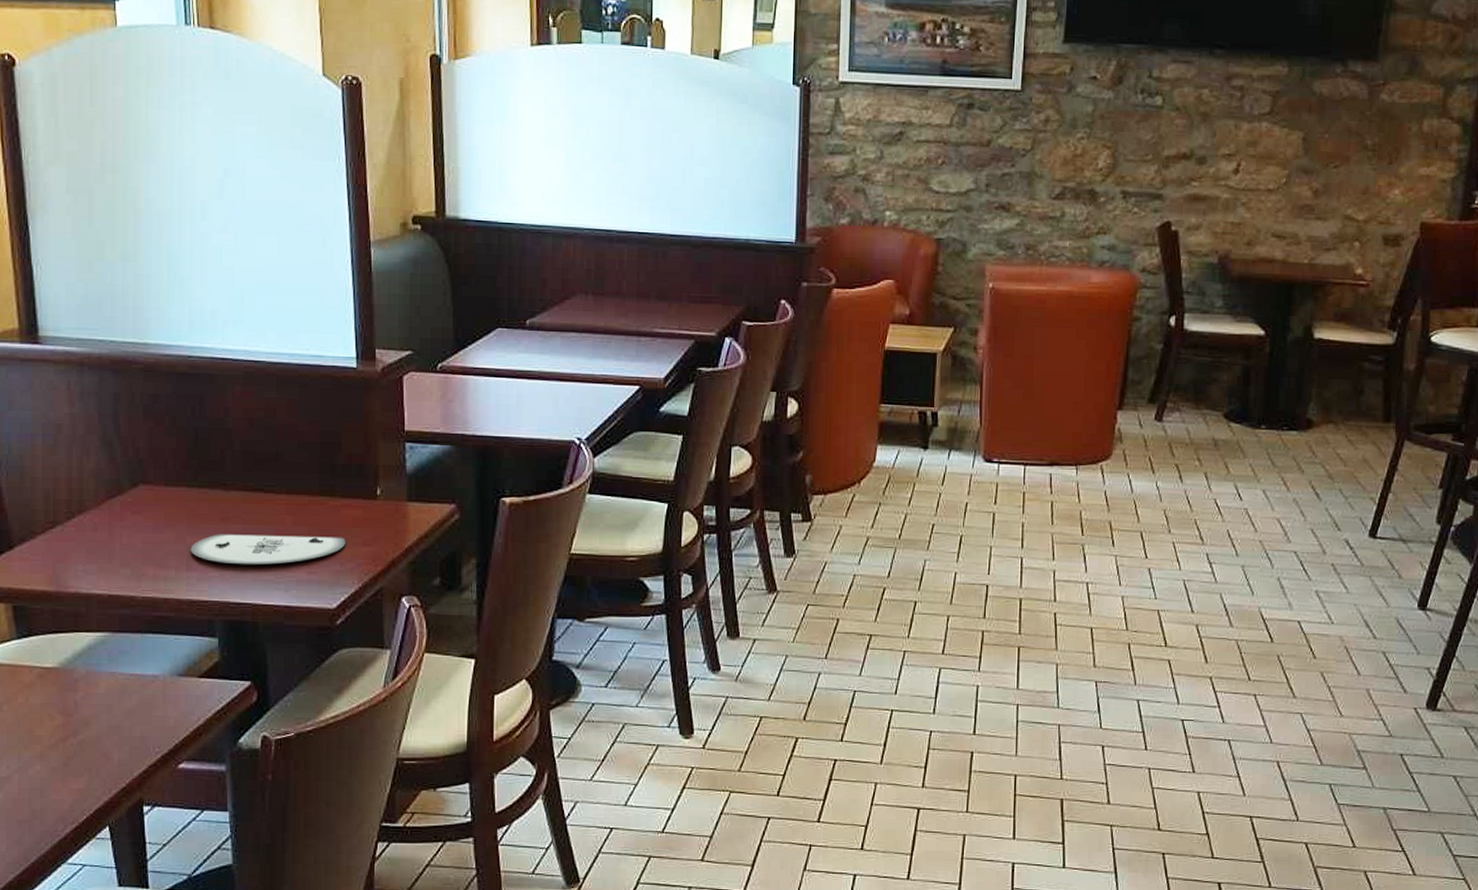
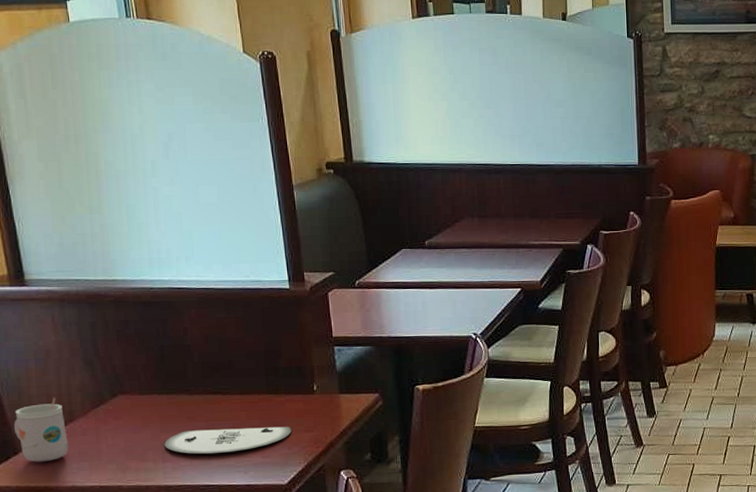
mug: none [11,481,75,561] -> present [13,397,69,462]

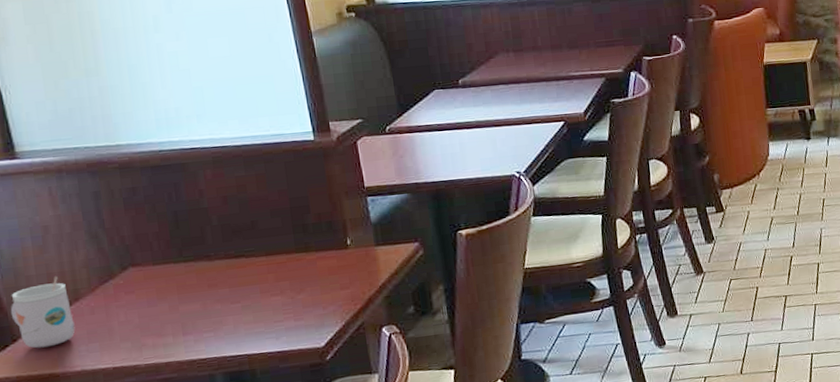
plate: present [164,426,291,454] -> none [184,285,325,324]

